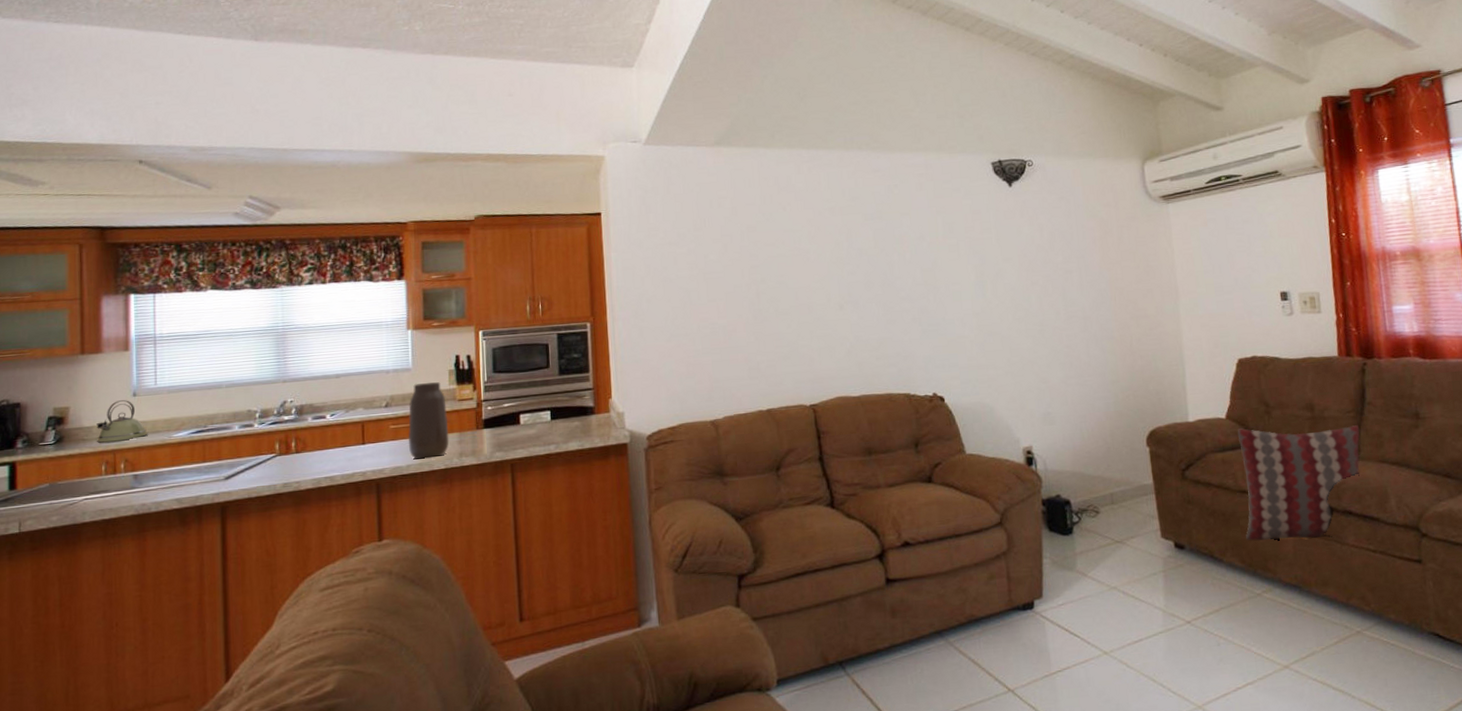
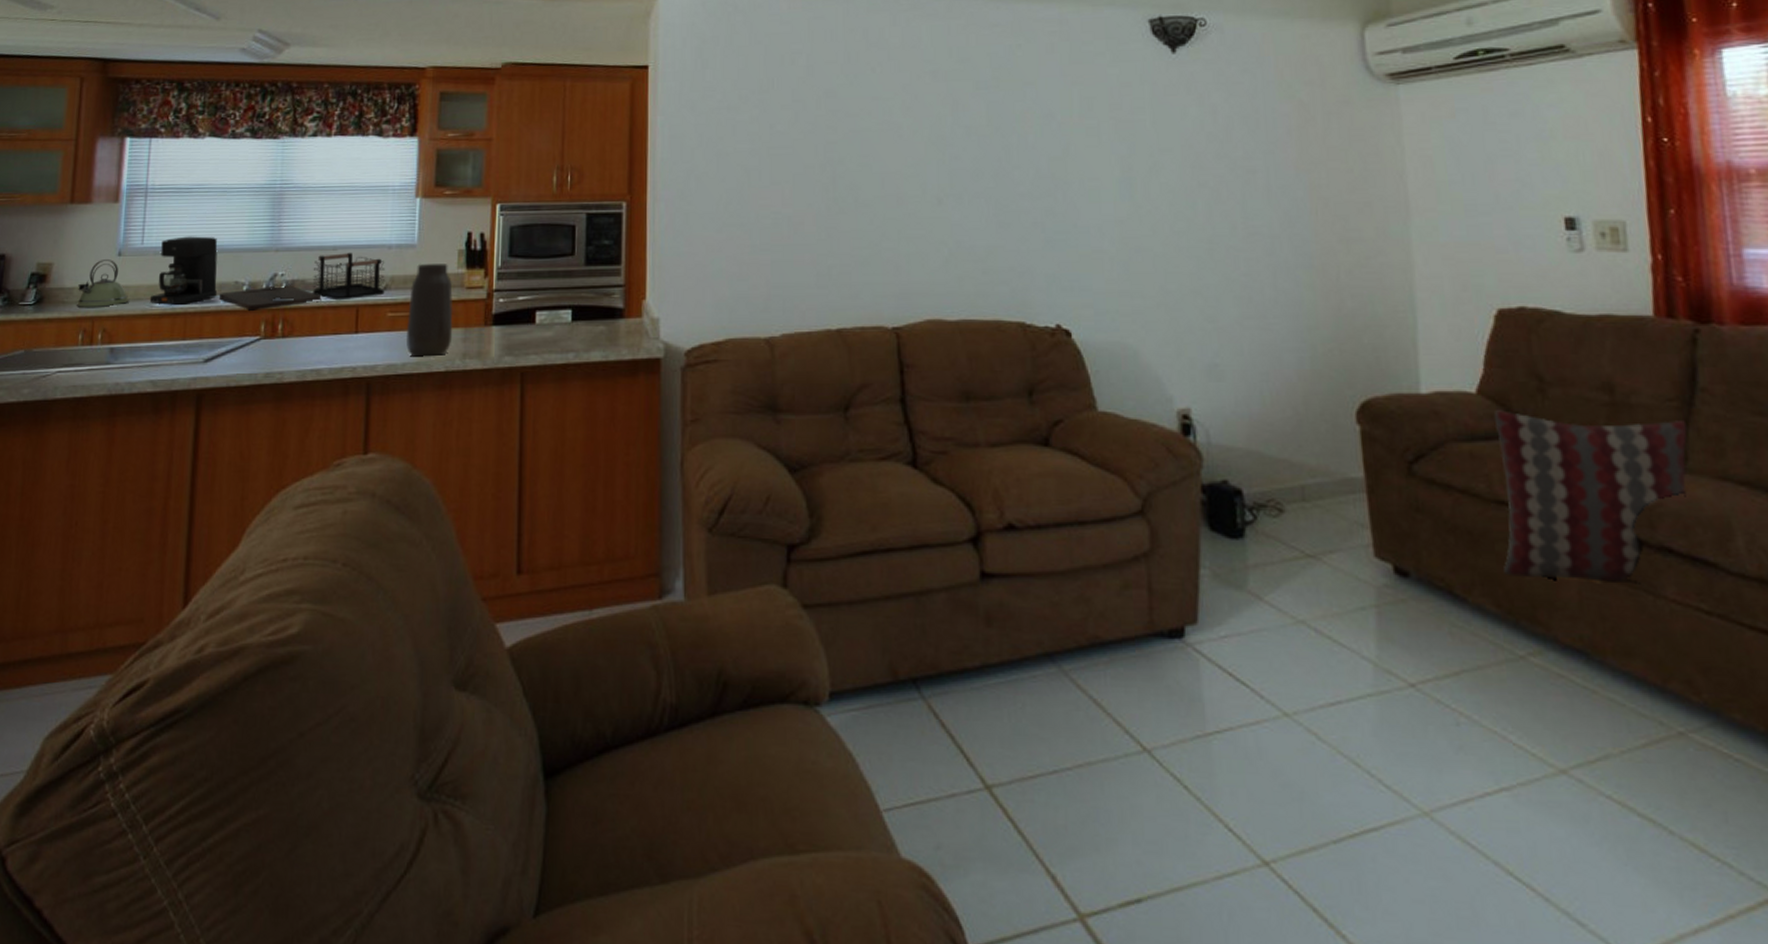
coffee maker: none [167,374,232,434] -> present [149,236,218,305]
cutting board: none [233,409,329,433] -> present [219,285,322,310]
dish rack: none [320,378,386,419] -> present [313,252,385,301]

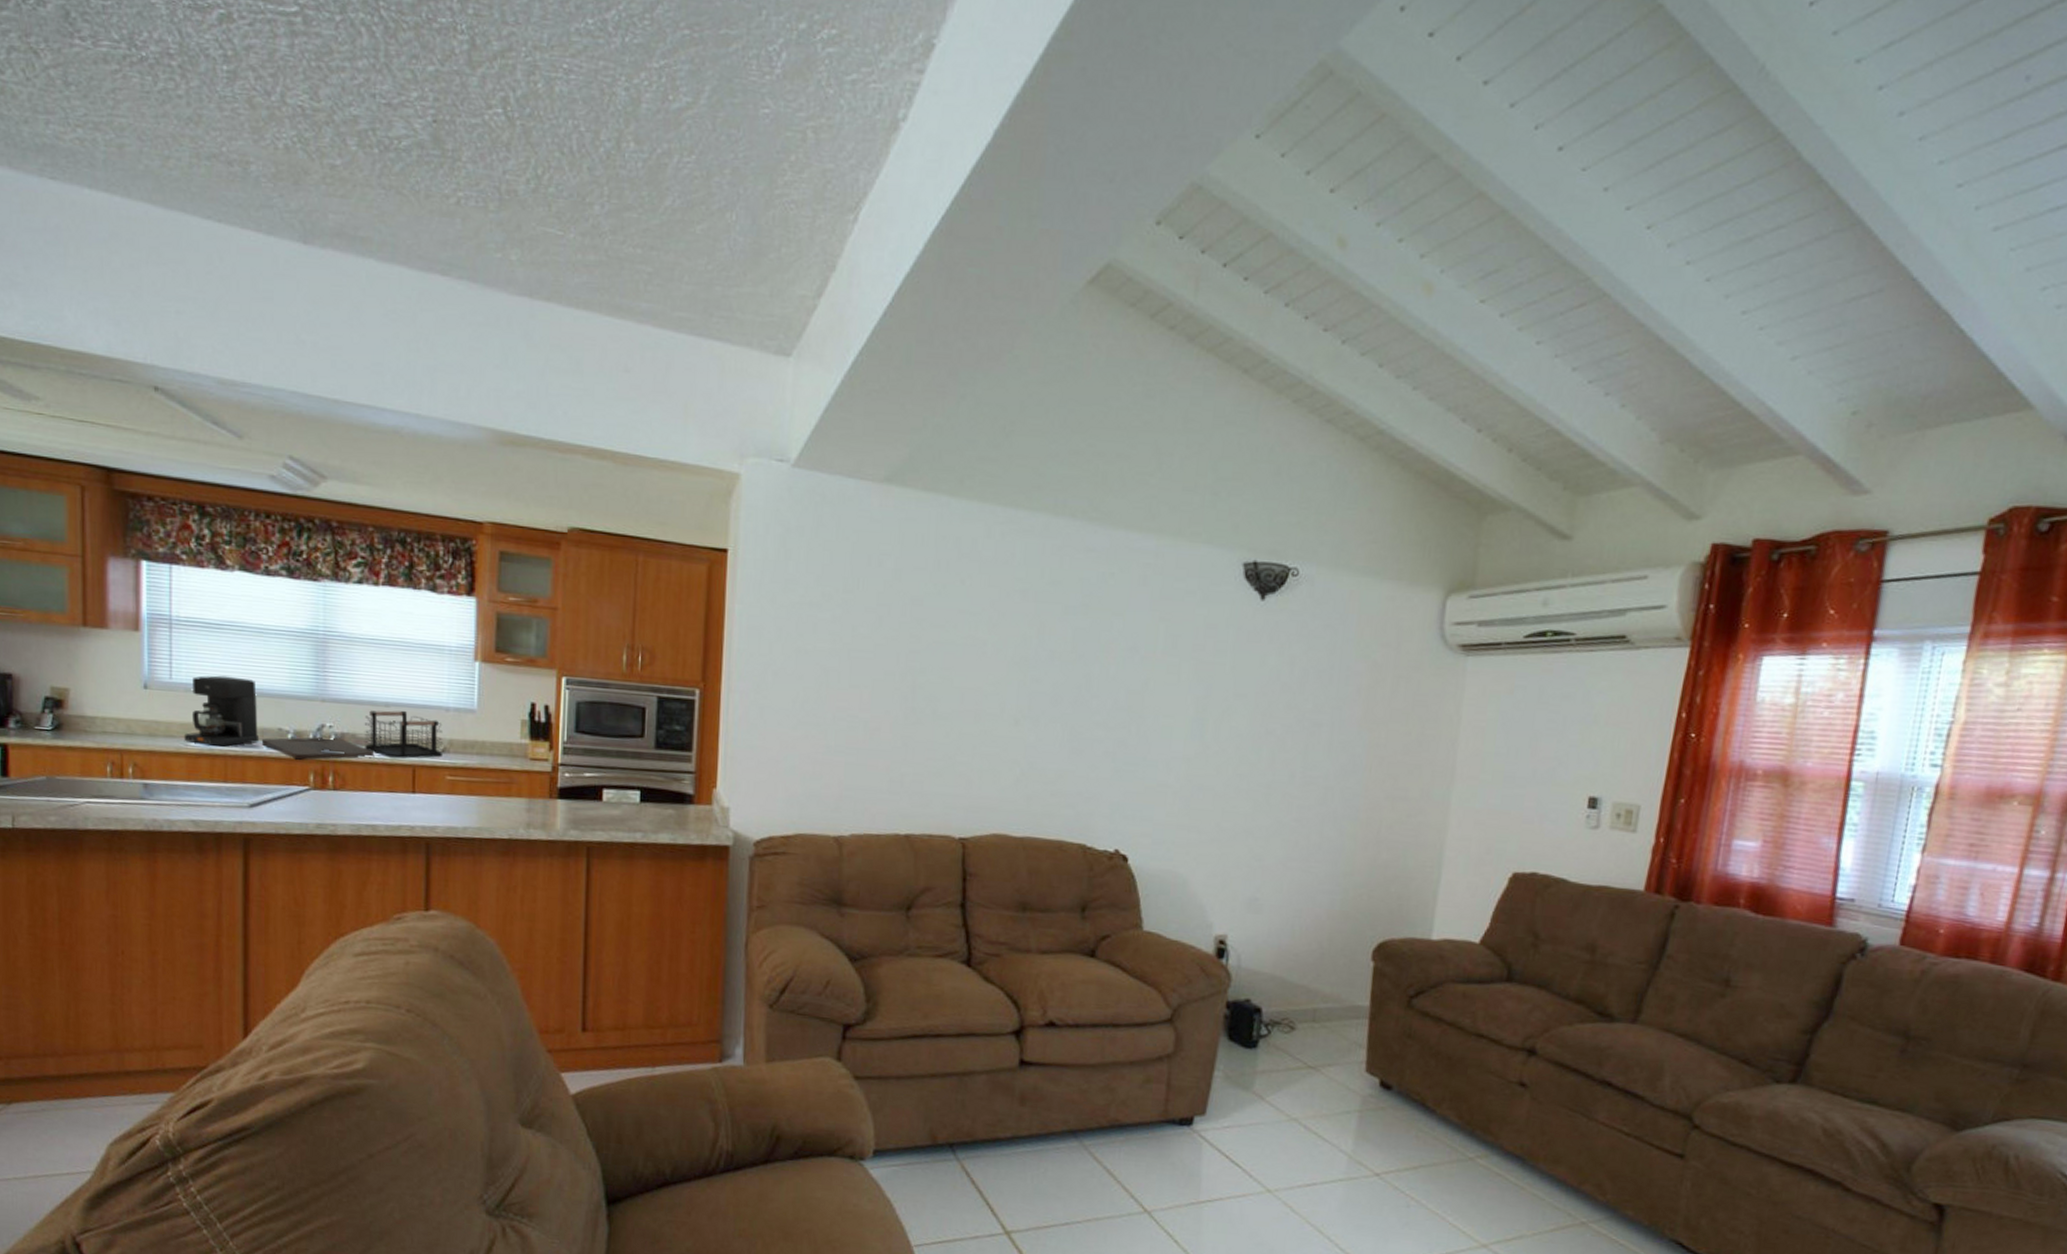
kettle: present [77,259,129,307] -> none [101,691,161,741]
vase: present [405,264,453,357] -> none [466,730,516,824]
pillow: present [1493,410,1688,586] -> none [1471,959,1649,1111]

